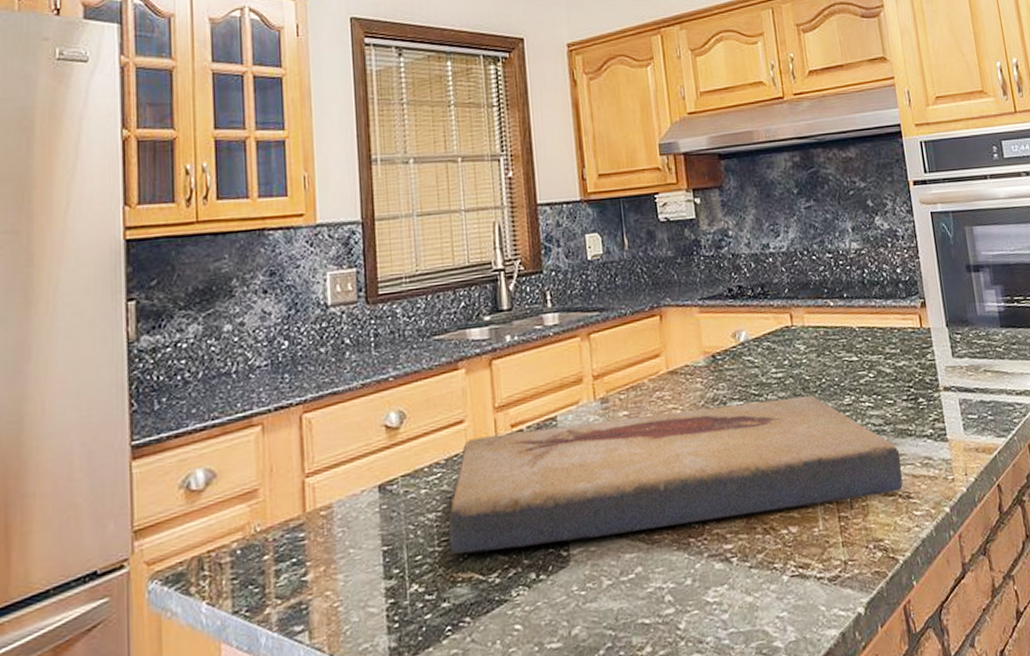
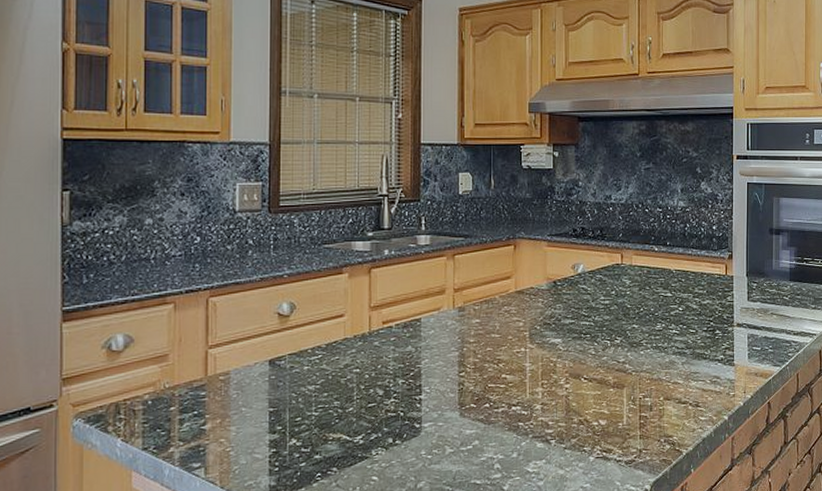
fish fossil: present [448,396,903,554] -> none [324,320,695,419]

